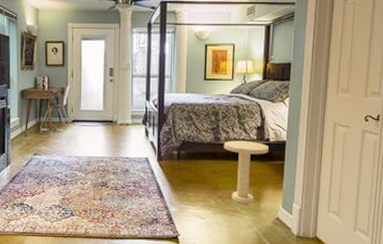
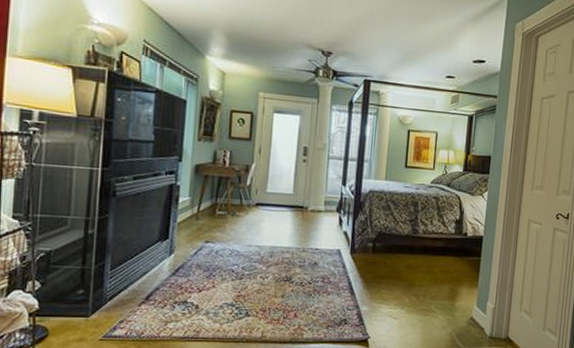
side table: present [224,140,269,204] -> none [422,233,466,303]

